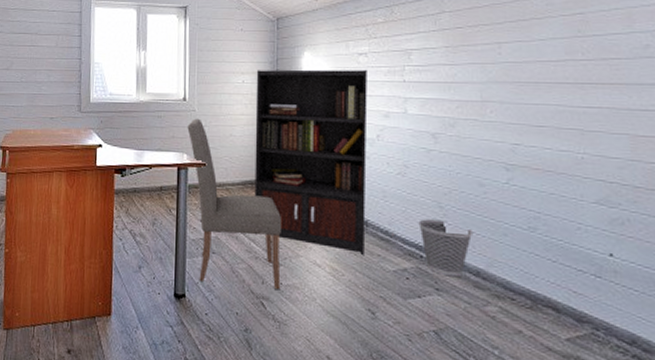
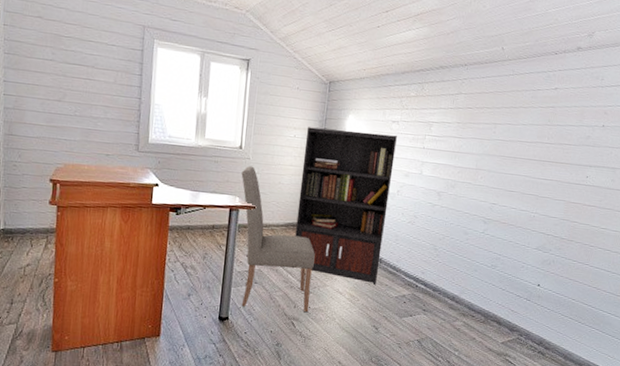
wastebasket: present [418,219,474,277] -> none [418,258,455,301]

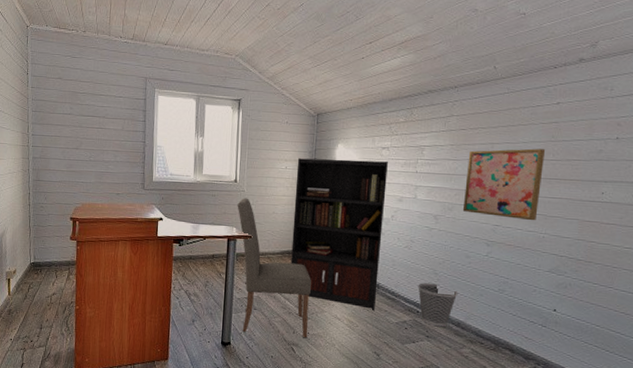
wastebasket: none [418,258,455,301] -> present [418,283,458,327]
wall art: none [464,129,542,201] -> present [462,148,546,221]

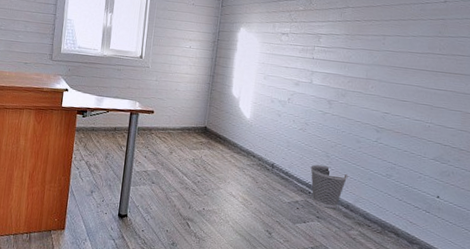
chair: present [237,198,311,337] -> none [139,73,209,213]
bookcase: present [291,158,400,311] -> none [190,39,293,190]
wall art: present [462,148,546,221] -> none [355,41,433,111]

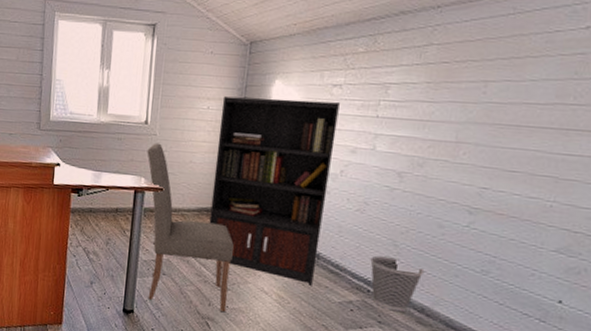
chair: none [139,73,209,213] -> present [147,143,234,312]
bookcase: none [190,39,293,190] -> present [209,96,346,286]

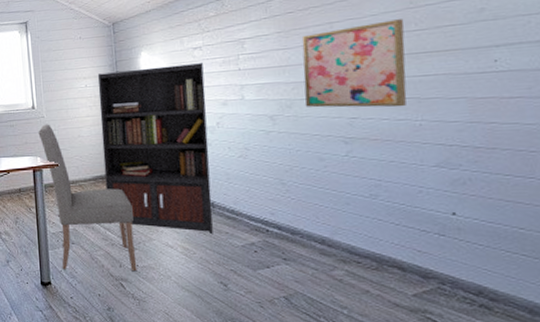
wastebasket: present [370,255,425,312] -> none [262,195,317,247]
wall art: none [437,88,564,185] -> present [301,19,407,108]

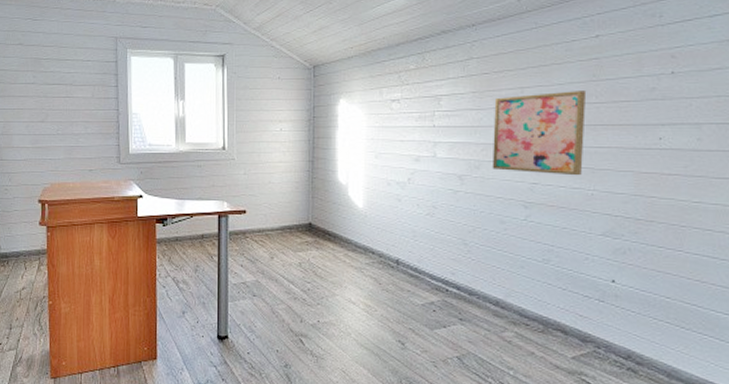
chair: present [38,124,137,270] -> none [227,167,318,326]
bookcase: present [98,62,241,234] -> none [293,115,424,291]

